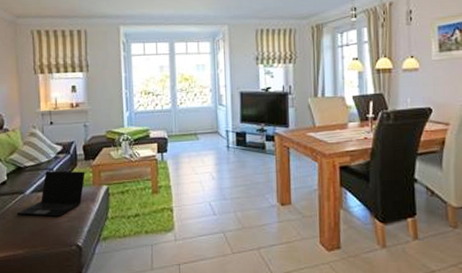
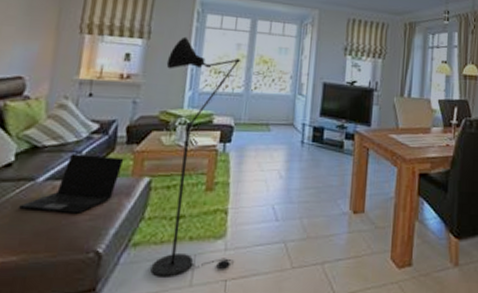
floor lamp: none [105,66,183,264] -> present [150,36,240,279]

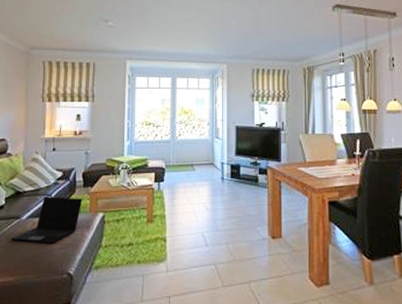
floor lamp: present [150,36,240,279] -> none [108,97,174,295]

